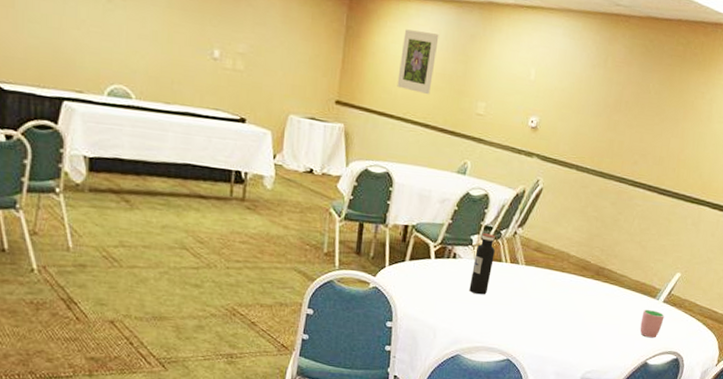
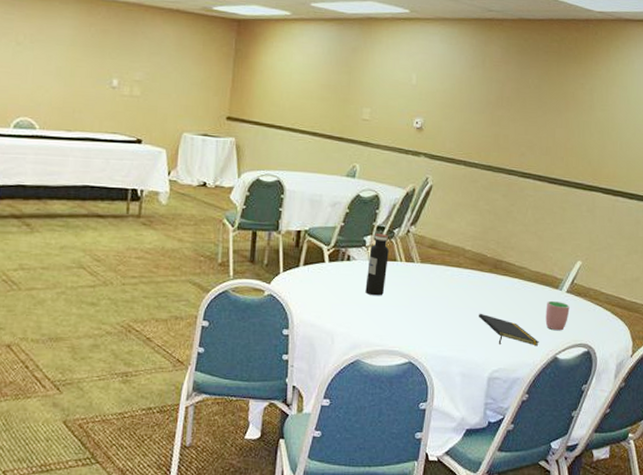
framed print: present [397,29,439,95] -> none [284,47,323,106]
notepad: none [577,317,632,351] -> present [479,313,539,346]

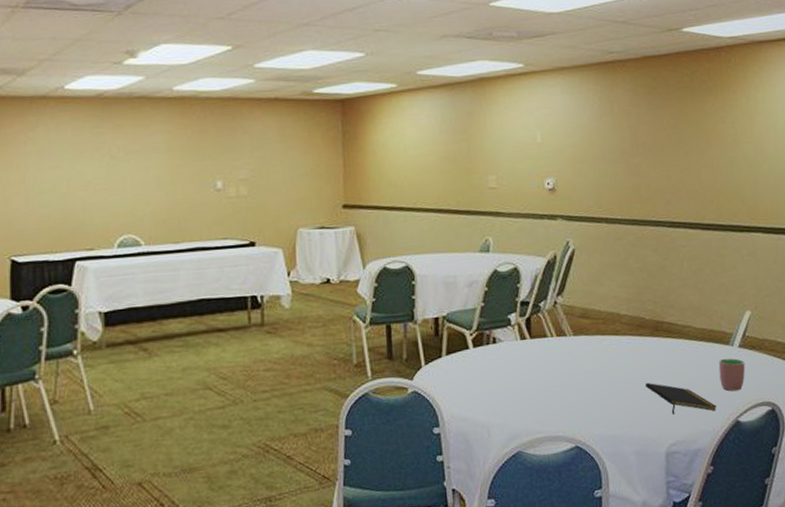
water bottle: present [365,234,389,296] -> none [516,309,539,379]

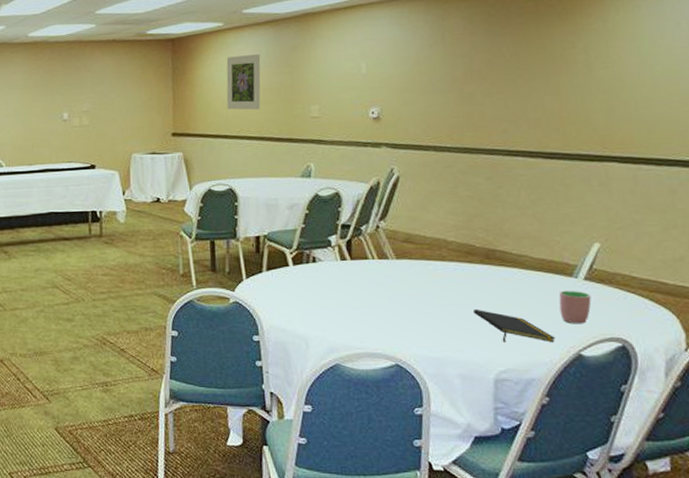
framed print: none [400,119,437,180] -> present [226,54,261,110]

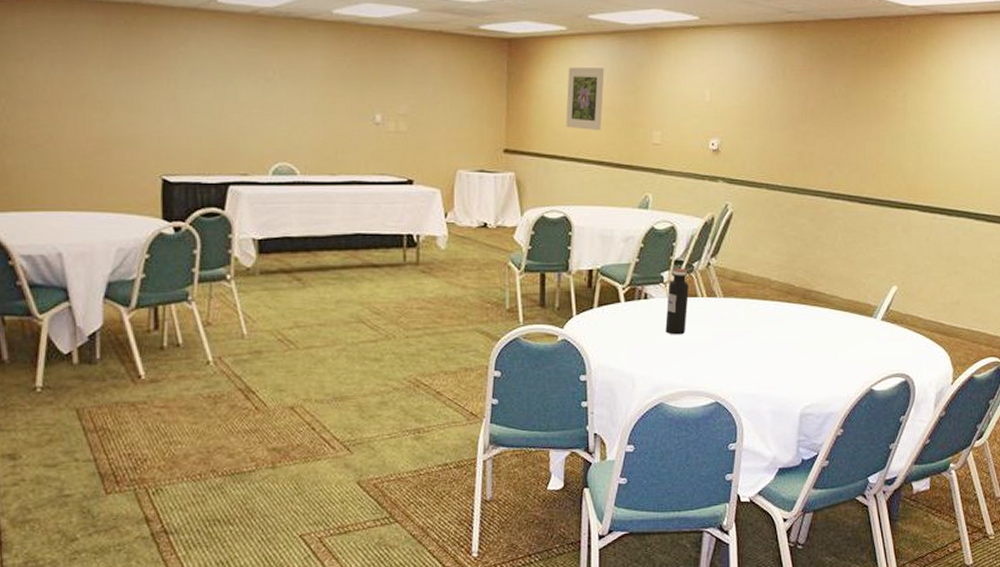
water bottle: none [336,232,359,297] -> present [665,268,689,335]
notepad: present [474,308,555,343] -> none [788,347,853,379]
cup: present [558,290,592,324] -> none [859,329,885,361]

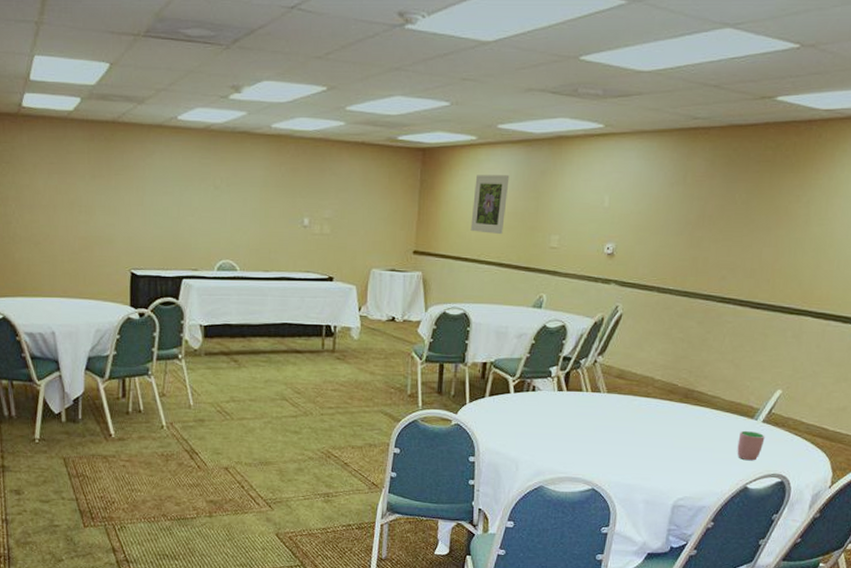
water bottle: present [665,268,689,335] -> none [550,364,575,426]
cup: none [859,329,885,361] -> present [737,430,765,461]

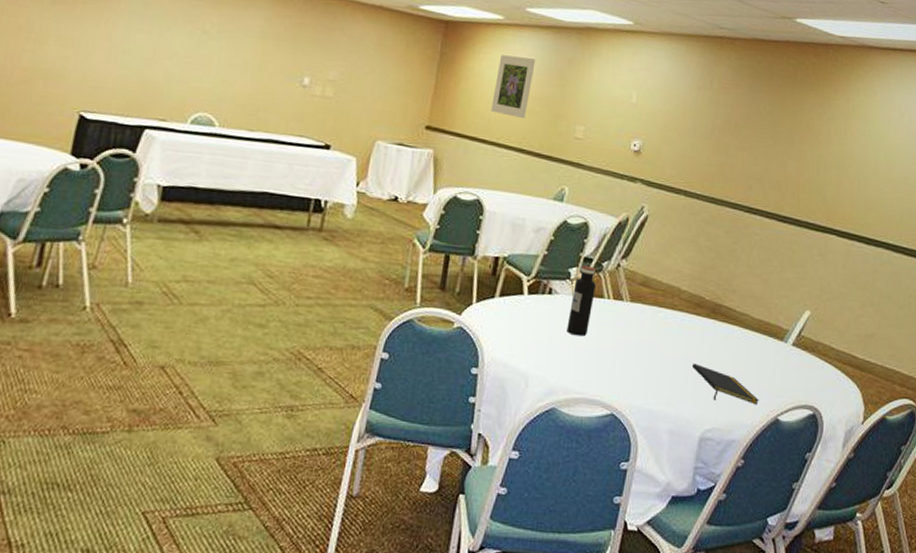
water bottle: none [550,364,575,426] -> present [566,265,596,337]
notepad: none [666,442,729,476] -> present [692,363,759,405]
cup: present [737,430,765,461] -> none [767,353,795,389]

